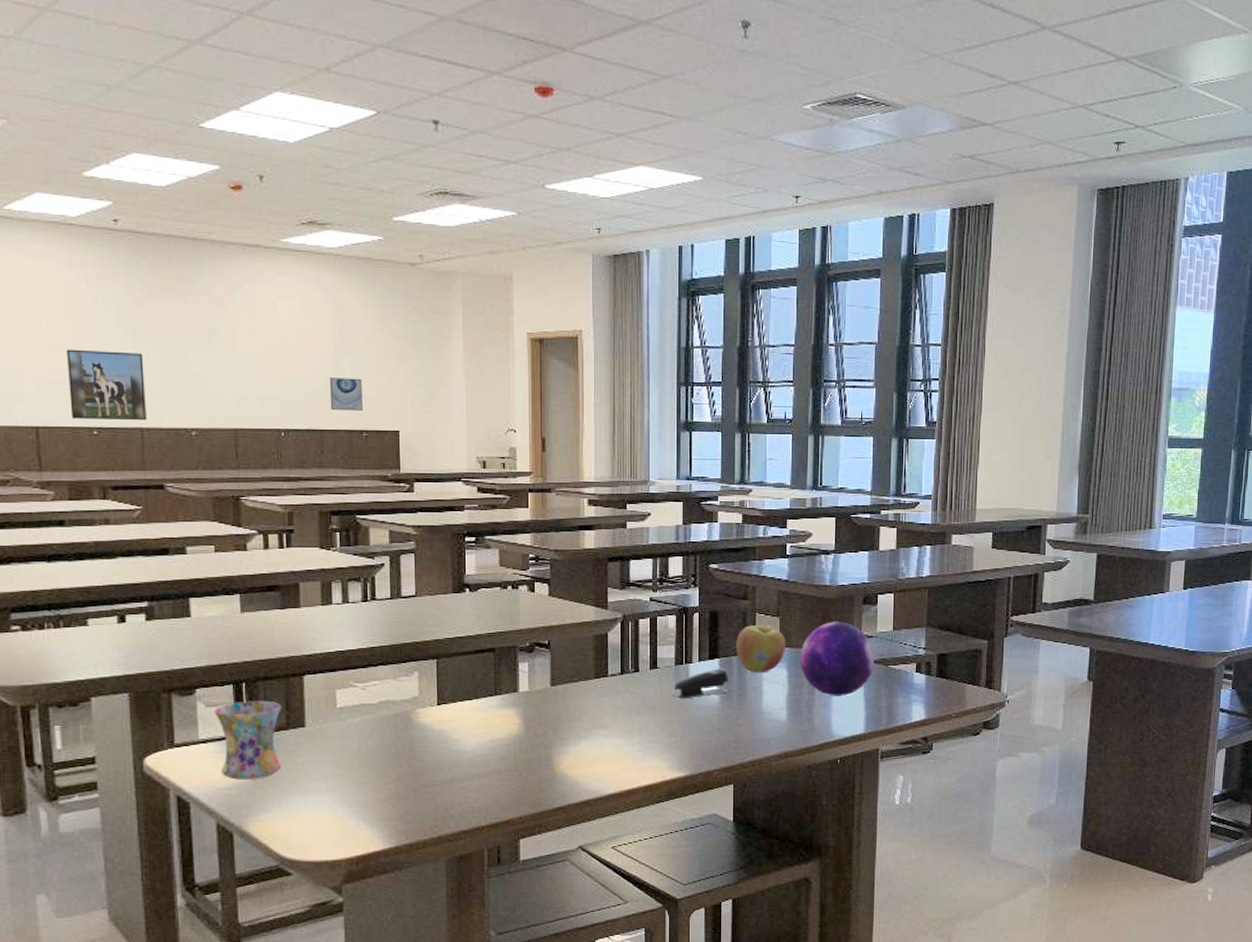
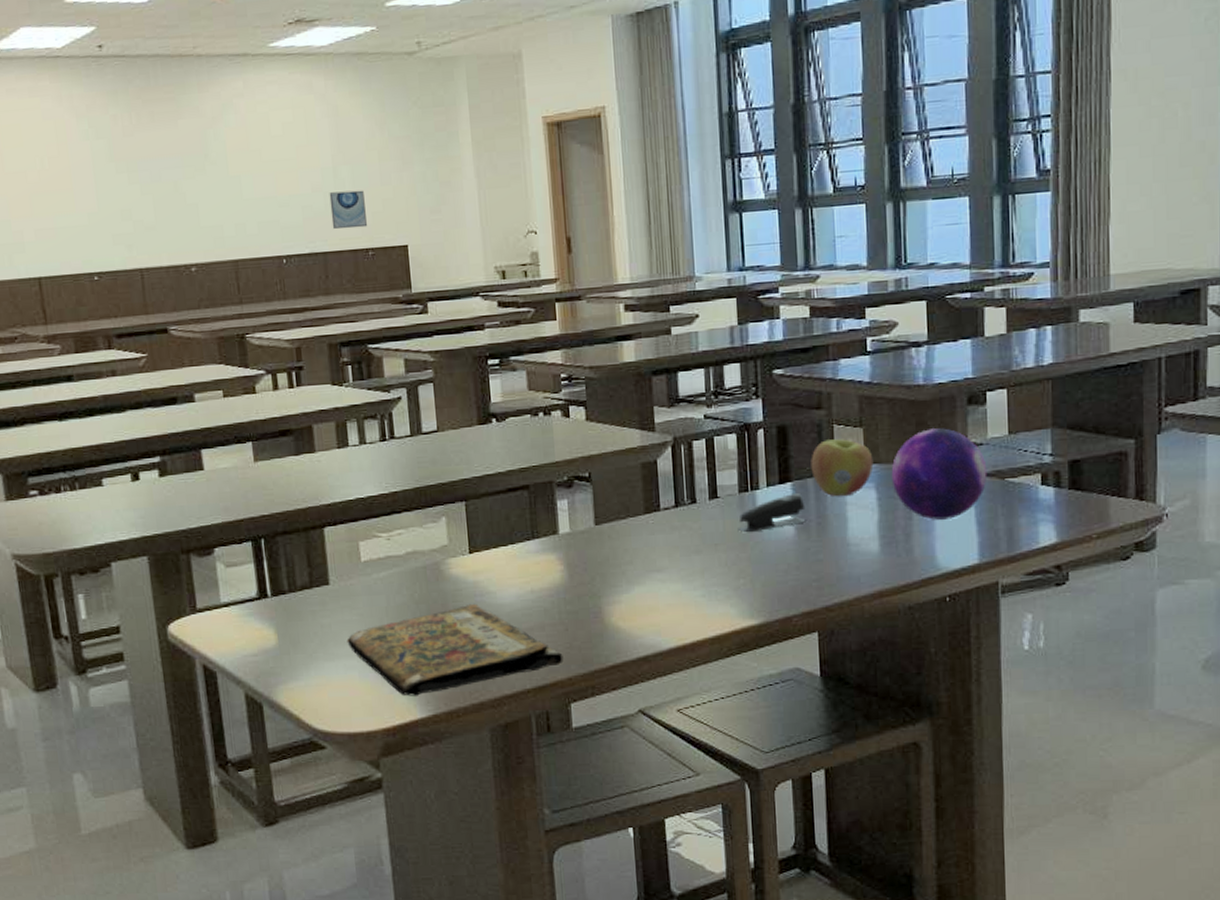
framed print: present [66,349,147,421] -> none [61,187,145,265]
mug: present [214,700,282,780] -> none [234,557,307,645]
book: none [318,749,516,830] -> present [347,603,564,696]

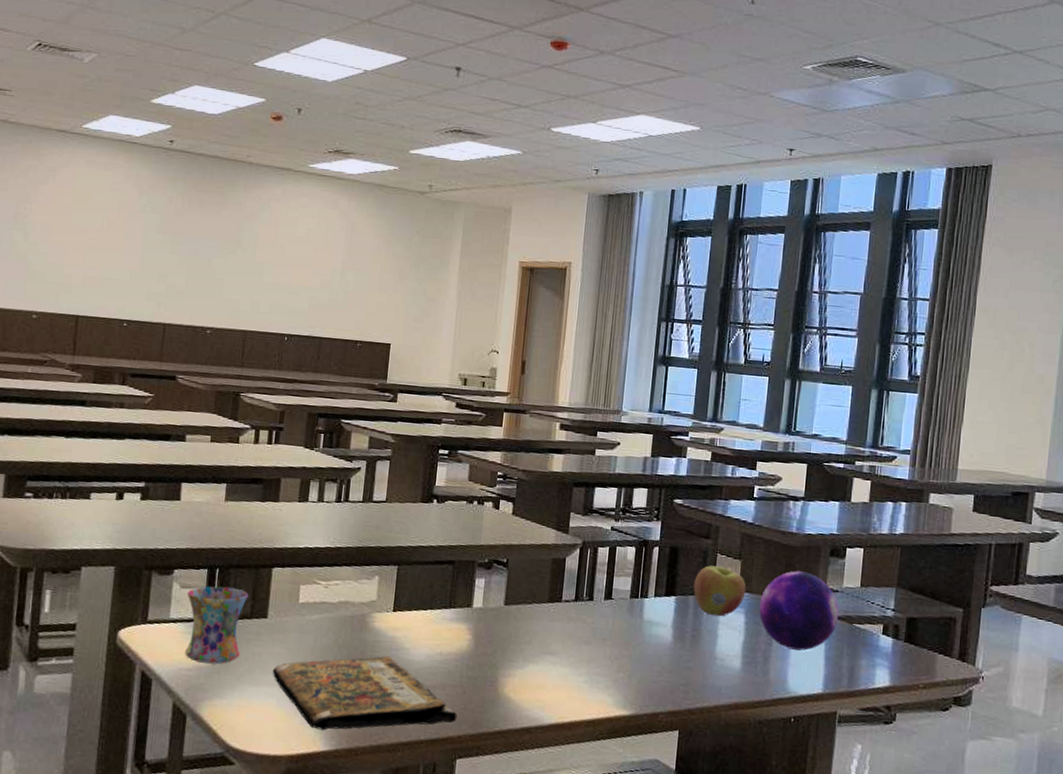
mug: none [234,557,307,645] -> present [184,586,249,664]
wall art: present [329,190,367,230] -> none [331,290,363,323]
stapler: present [737,493,806,533] -> none [624,606,684,634]

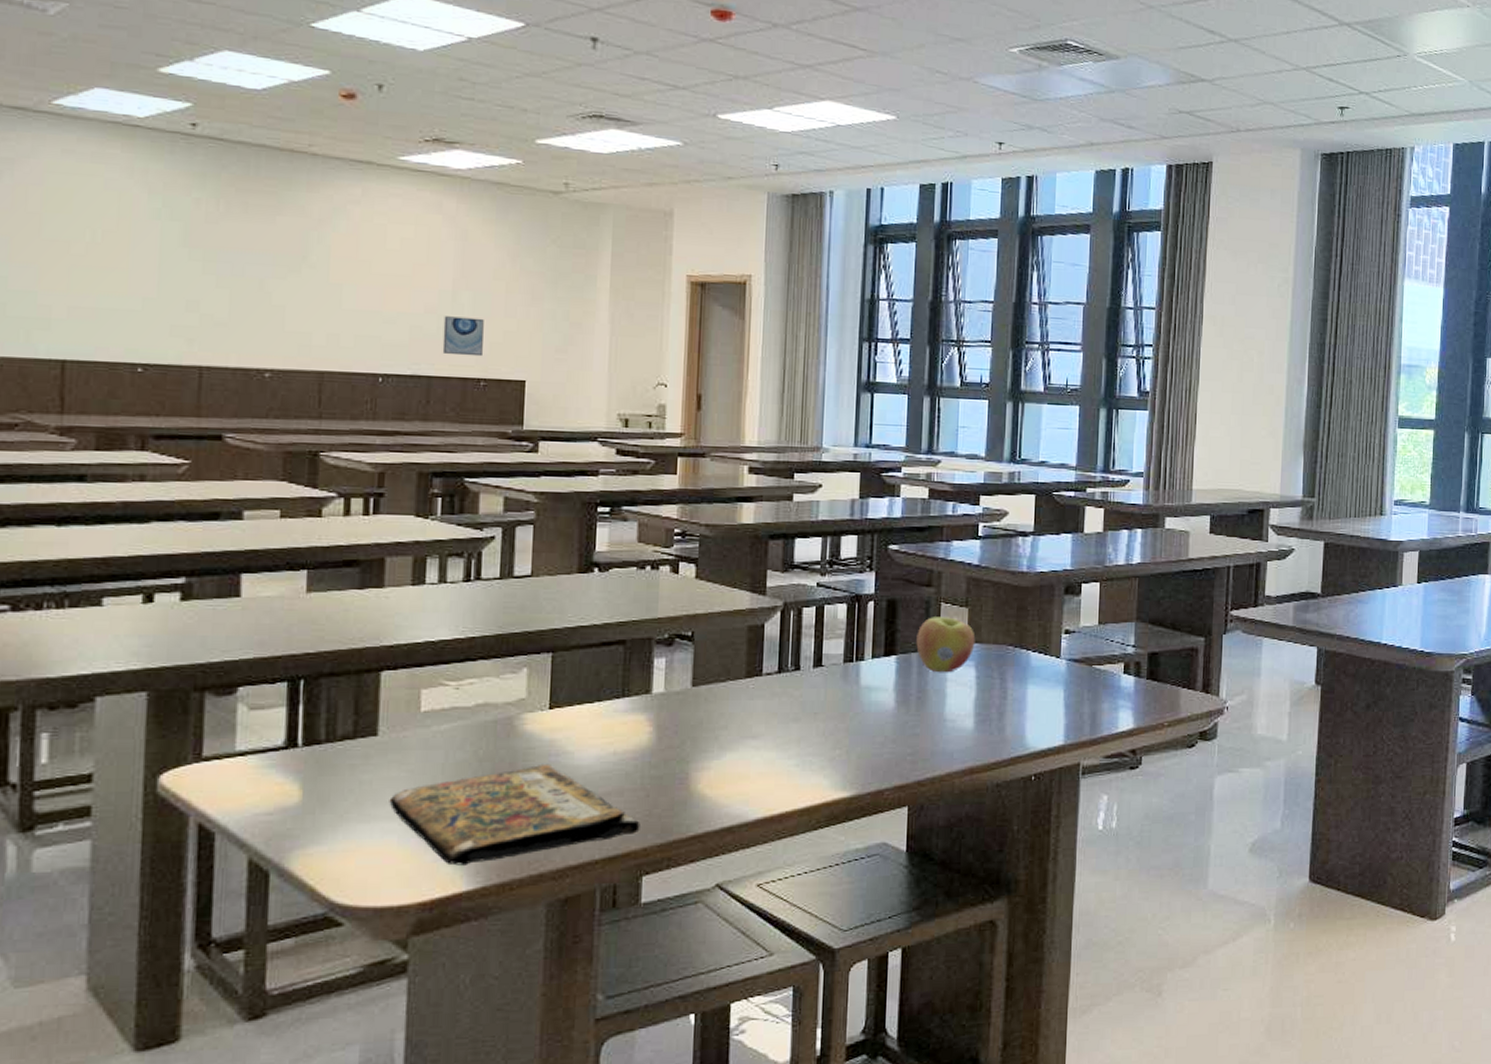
mug: present [184,586,249,664] -> none [259,702,349,803]
wall art: none [331,290,363,323] -> present [442,316,484,357]
decorative orb: present [759,571,839,651] -> none [990,614,1078,701]

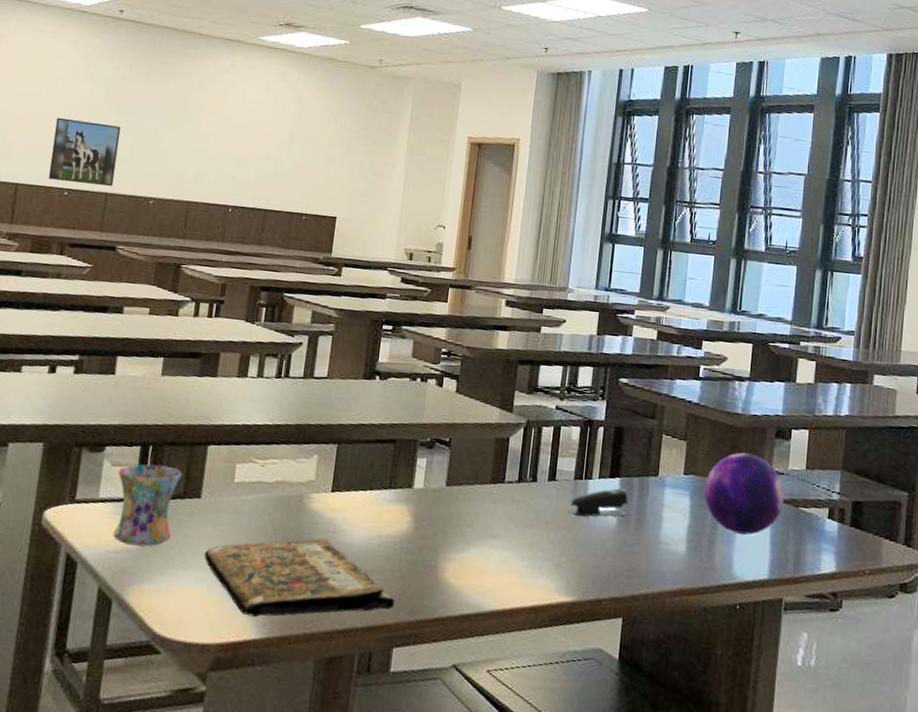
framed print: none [110,269,212,358] -> present [48,117,121,187]
mug: none [259,702,349,803] -> present [112,464,182,547]
wall art: present [442,316,484,357] -> none [277,162,310,196]
stapler: none [838,667,907,703] -> present [568,488,629,517]
apple: present [916,617,976,673] -> none [638,446,692,500]
decorative orb: none [990,614,1078,701] -> present [704,452,785,535]

